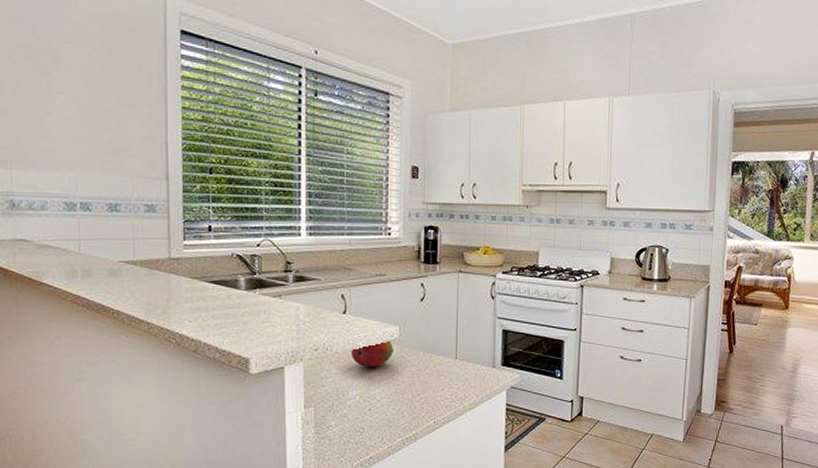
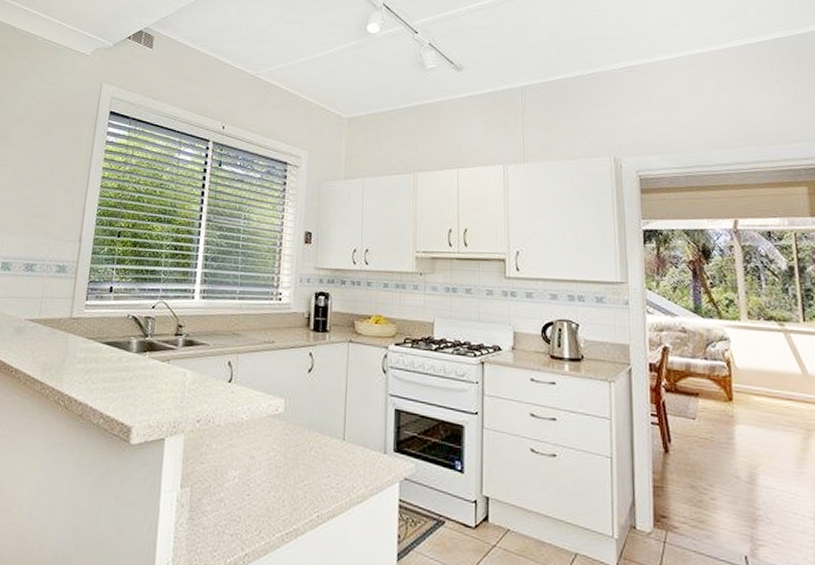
fruit: present [350,340,393,367] -> none [233,415,278,445]

